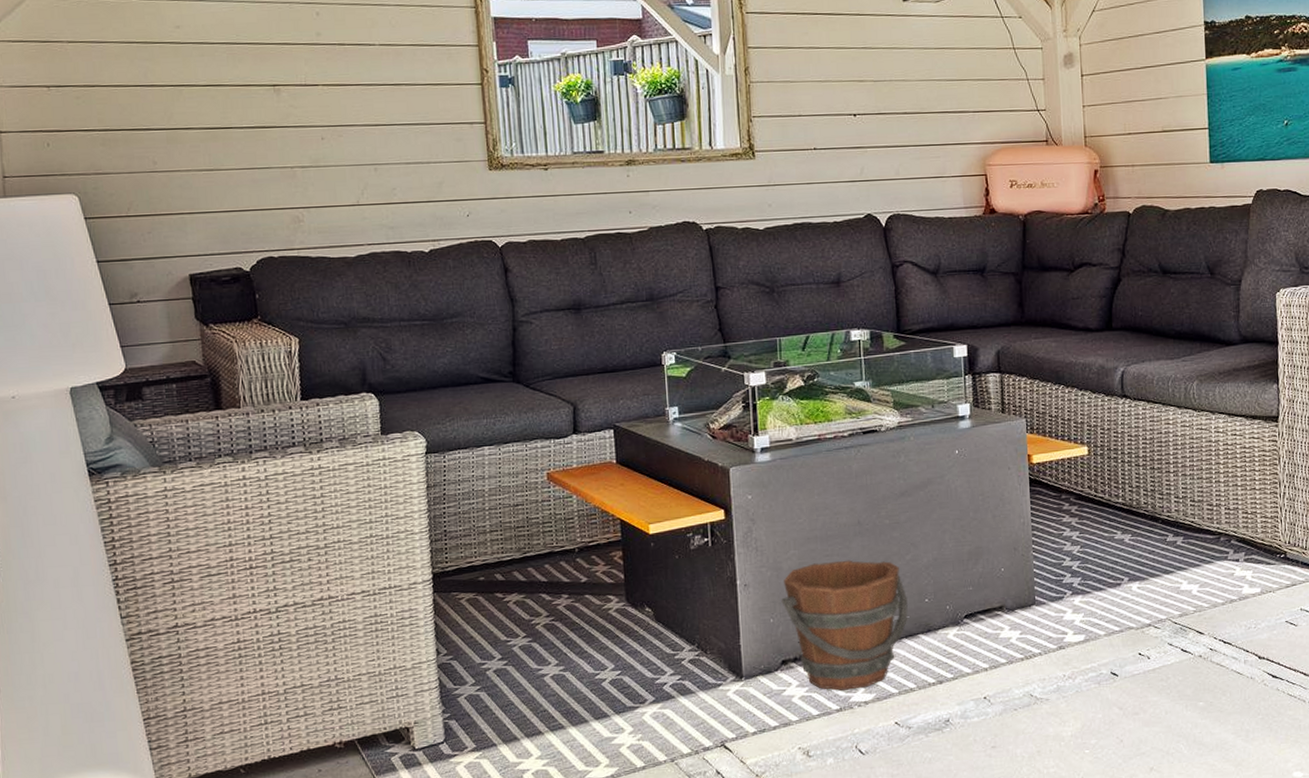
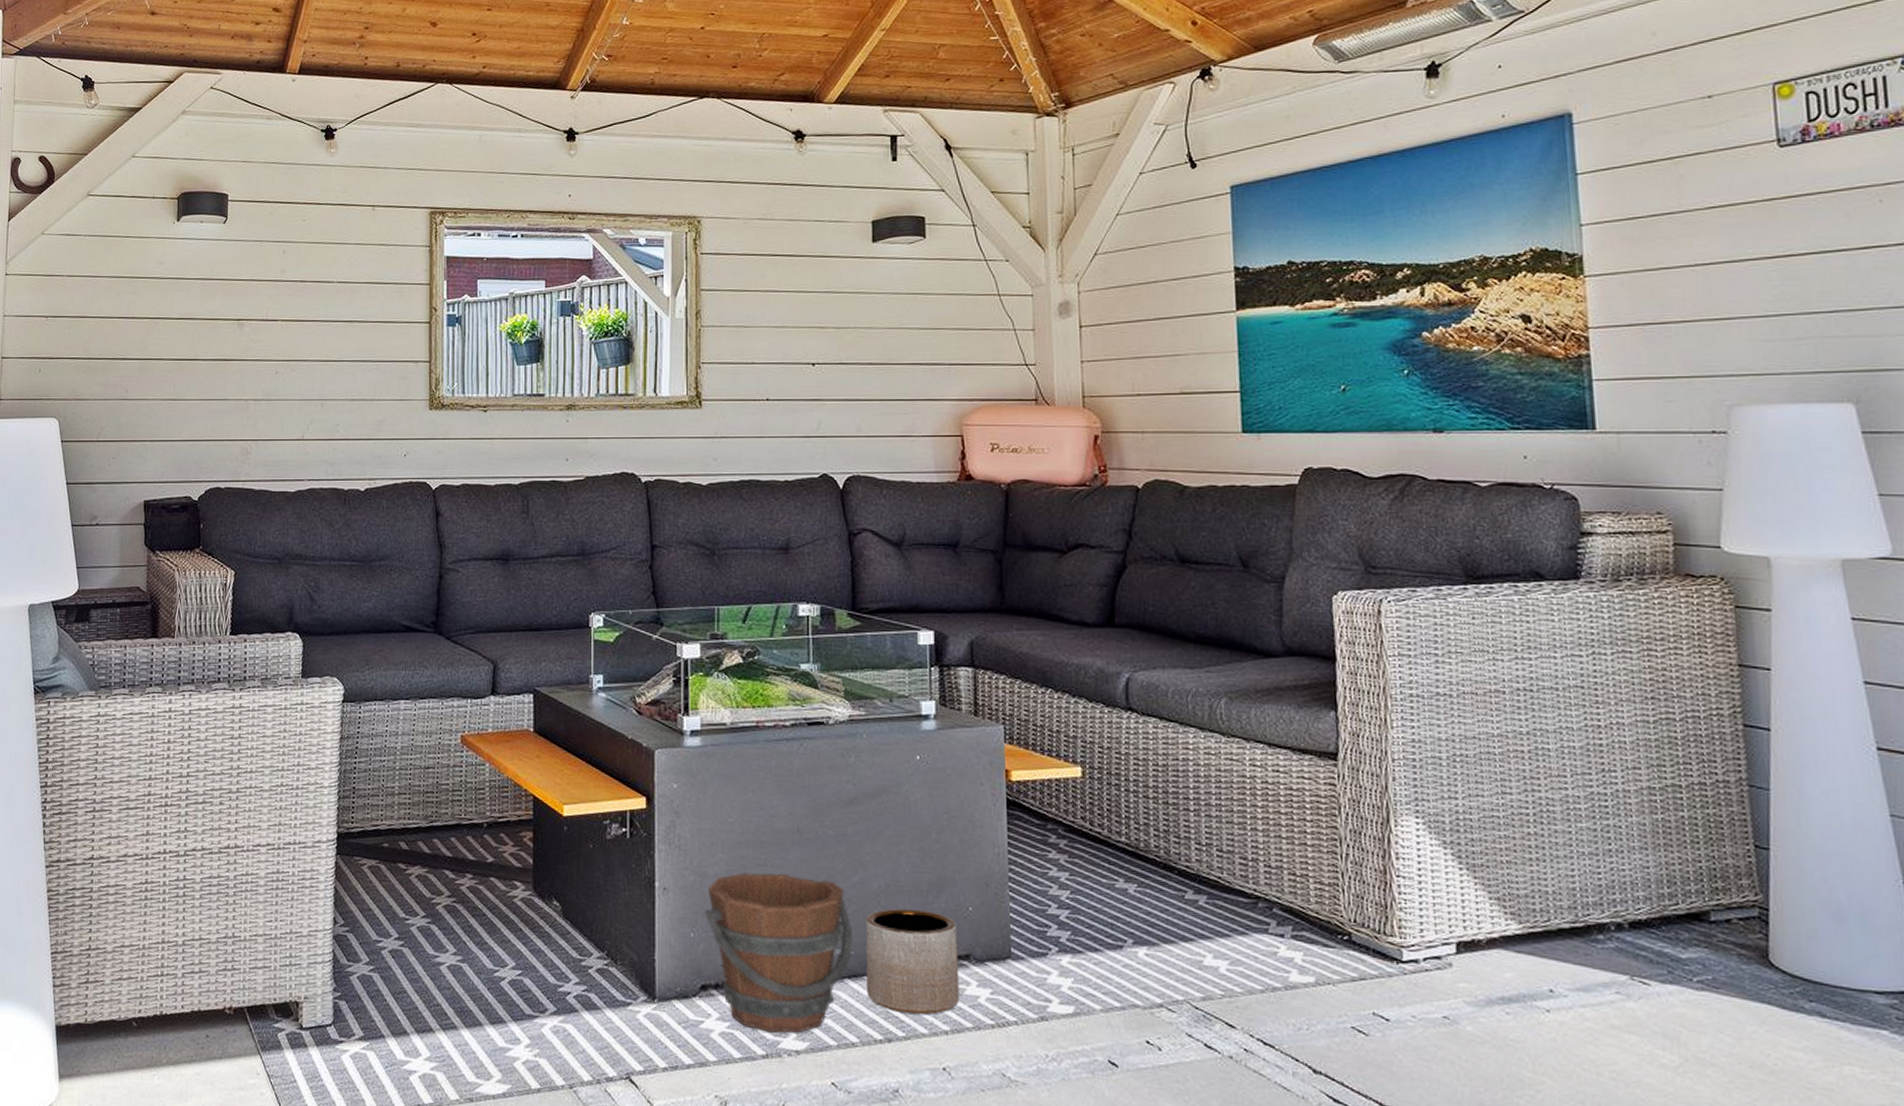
planter: none [918,575,996,660] -> present [866,908,960,1015]

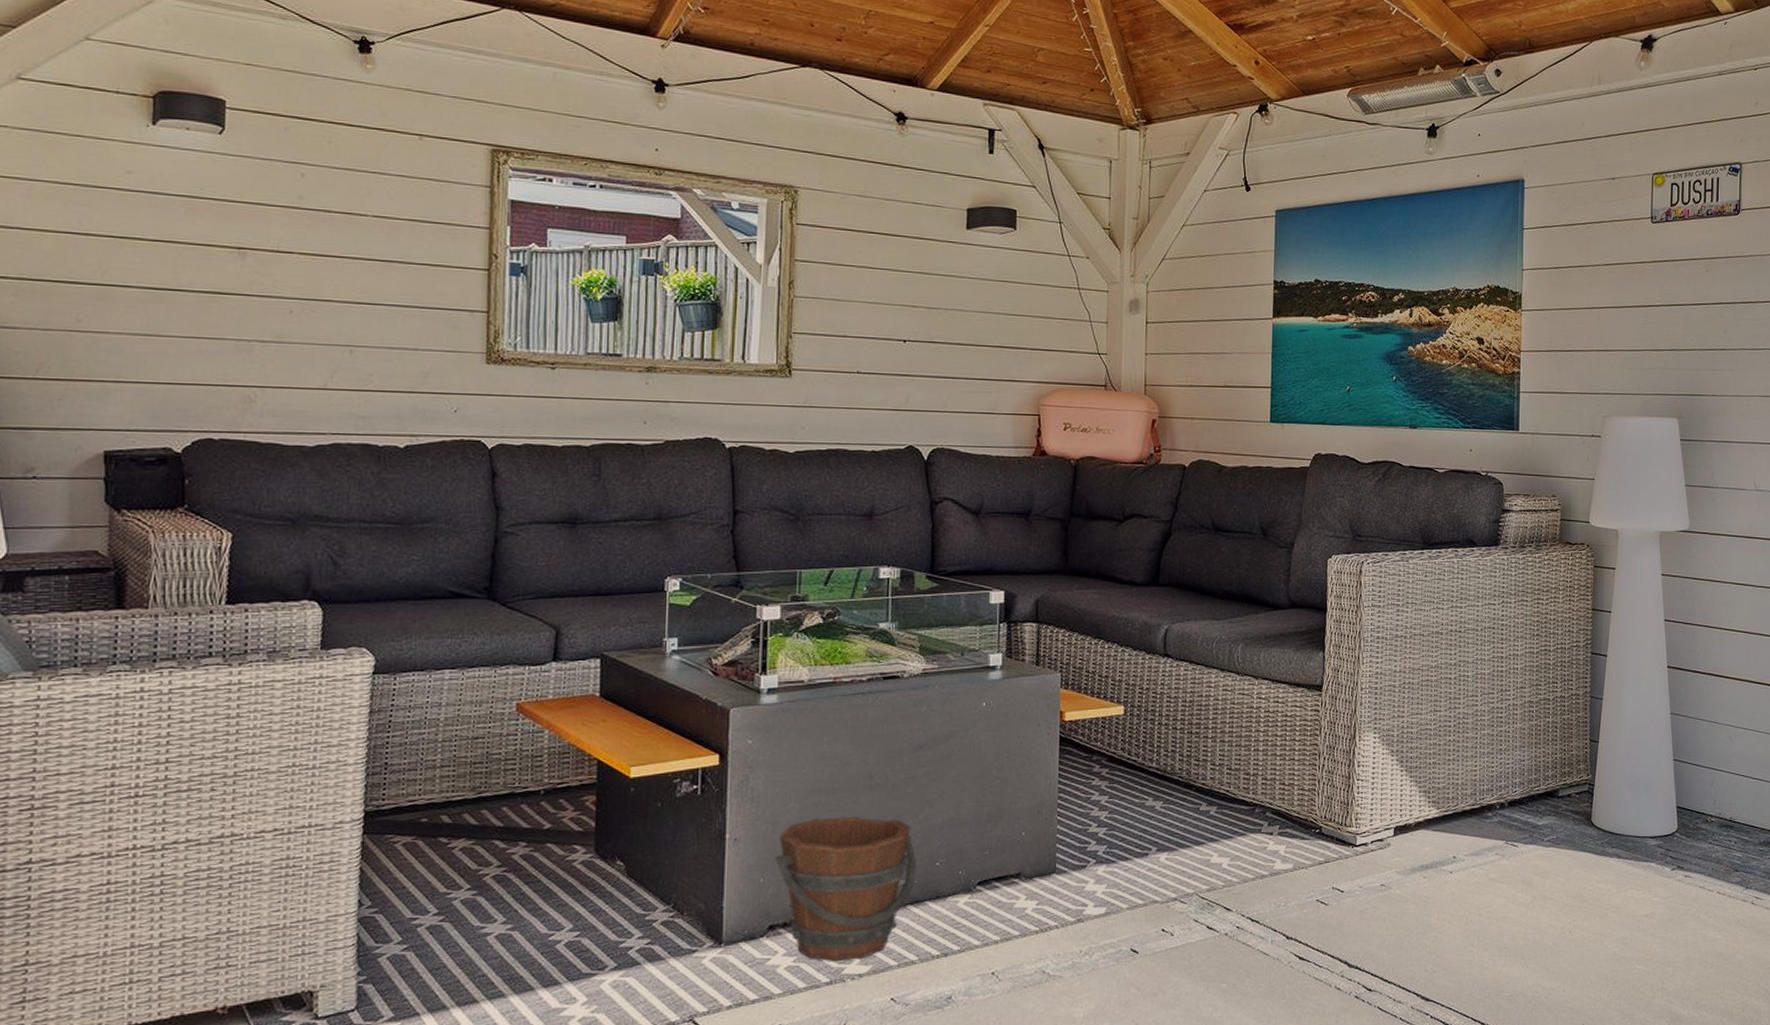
planter: present [866,908,960,1015] -> none [927,838,1011,930]

